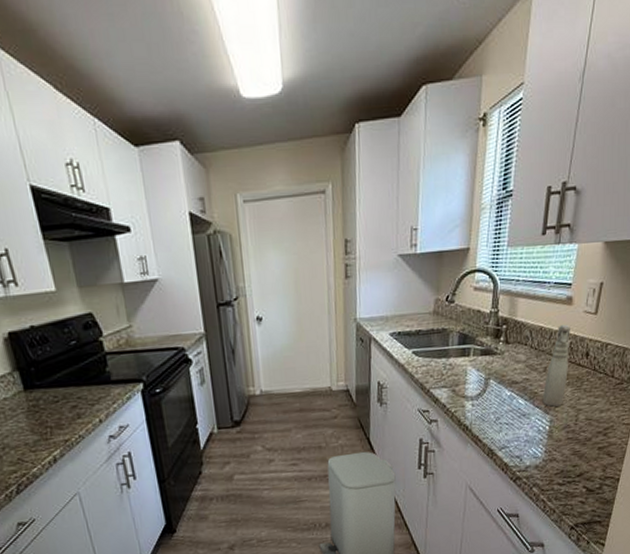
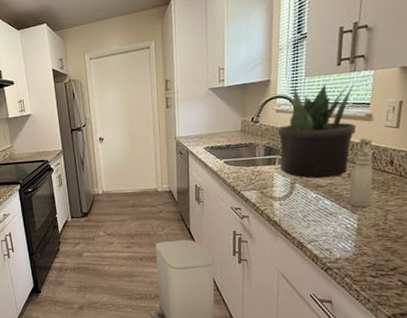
planter: none [474,257,558,373] -> present [278,83,357,178]

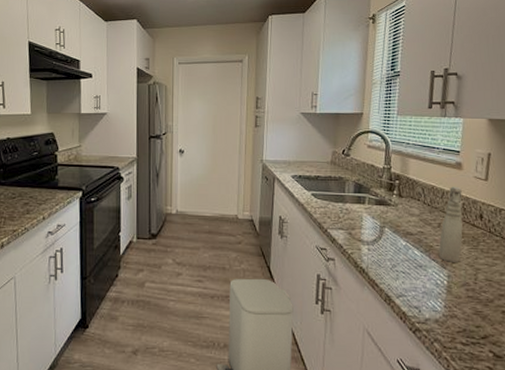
planter: present [278,83,357,178] -> none [368,122,447,225]

